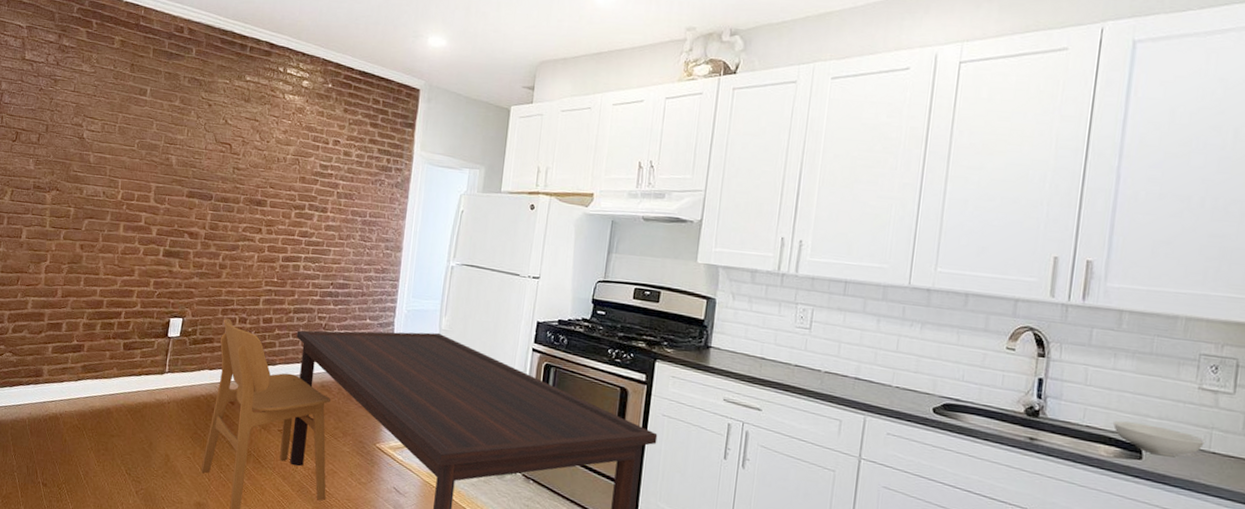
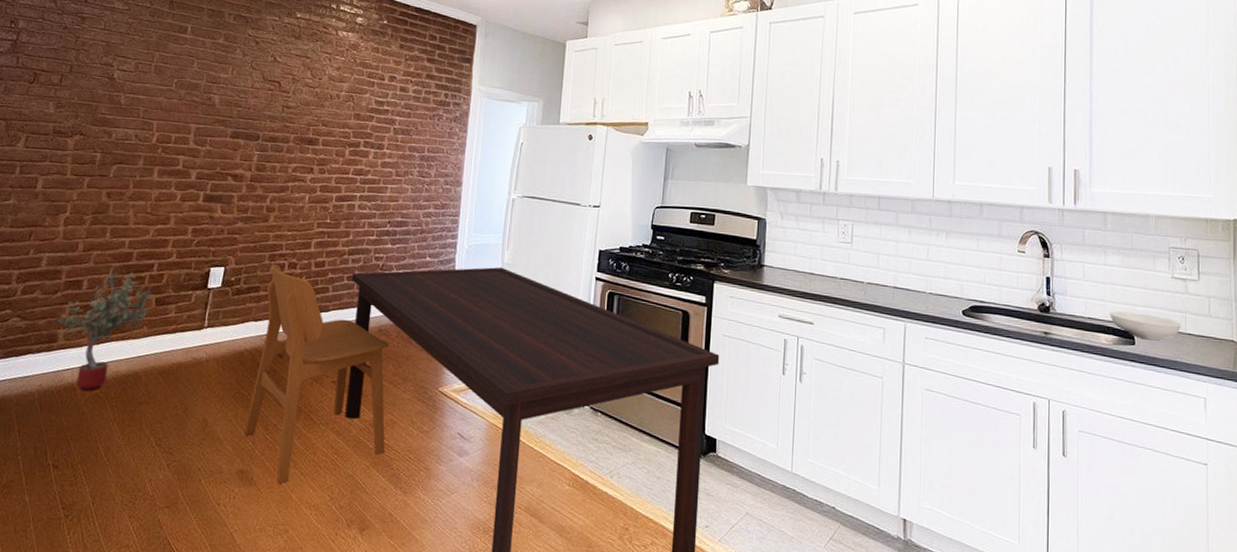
potted tree: none [42,318,123,422] -> present [57,272,155,391]

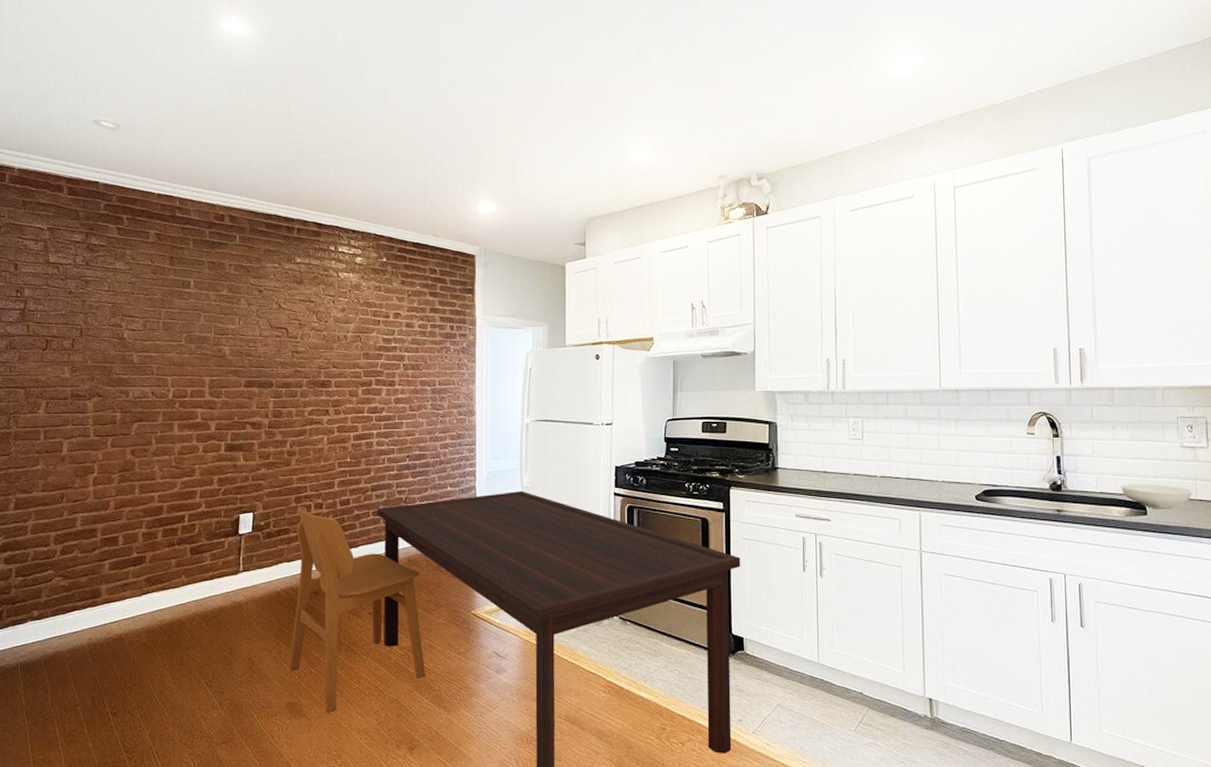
potted tree: present [57,272,155,391] -> none [99,525,189,641]

